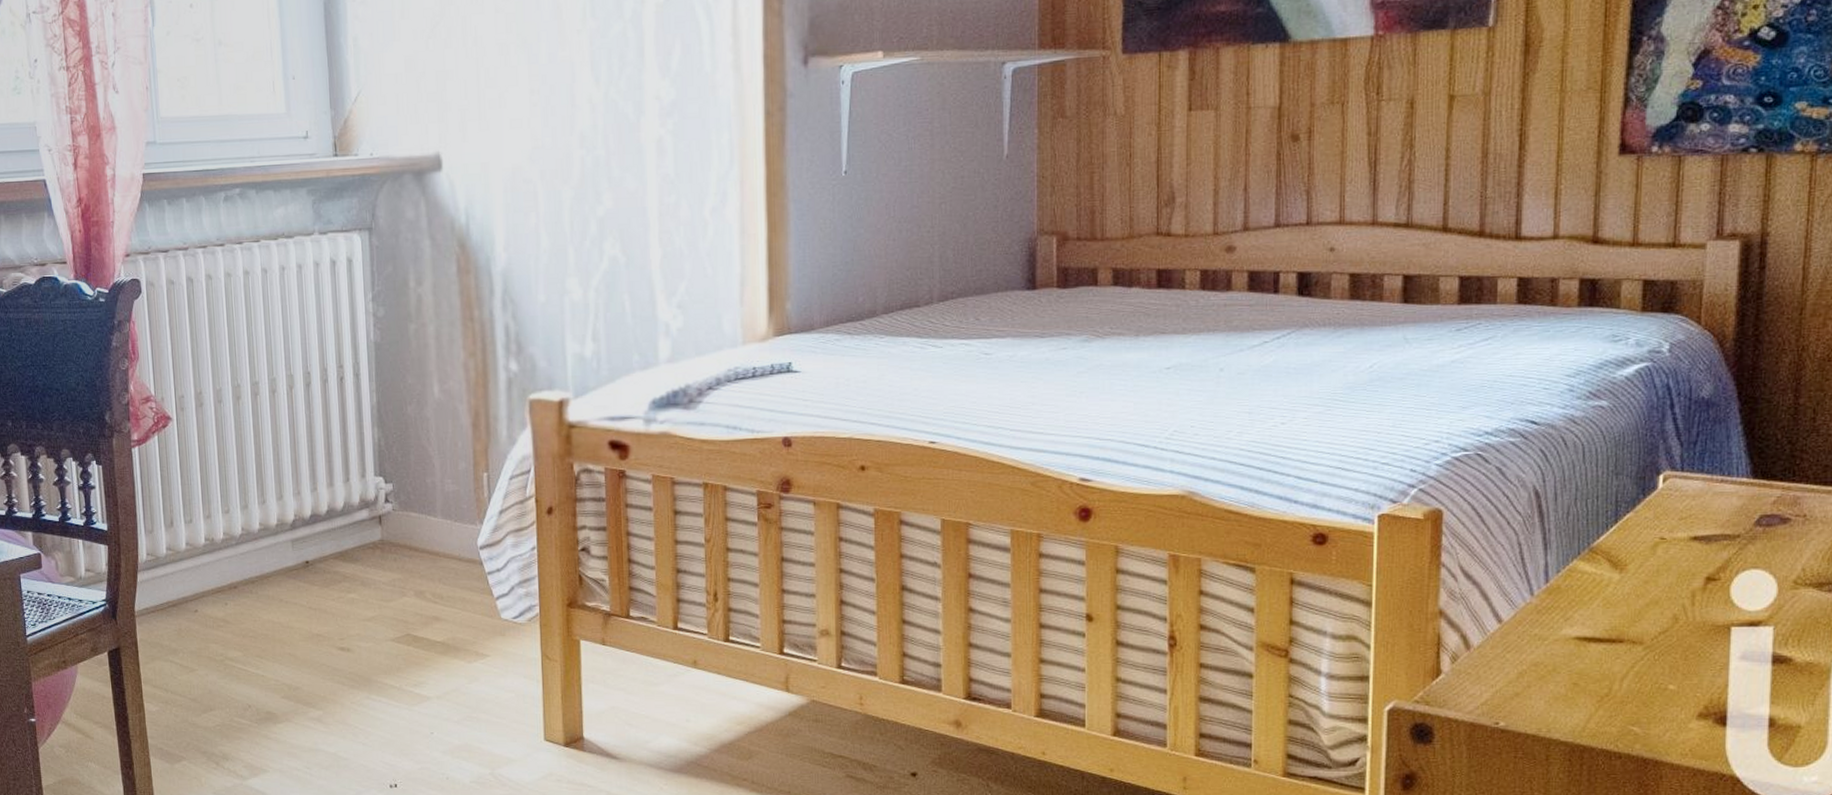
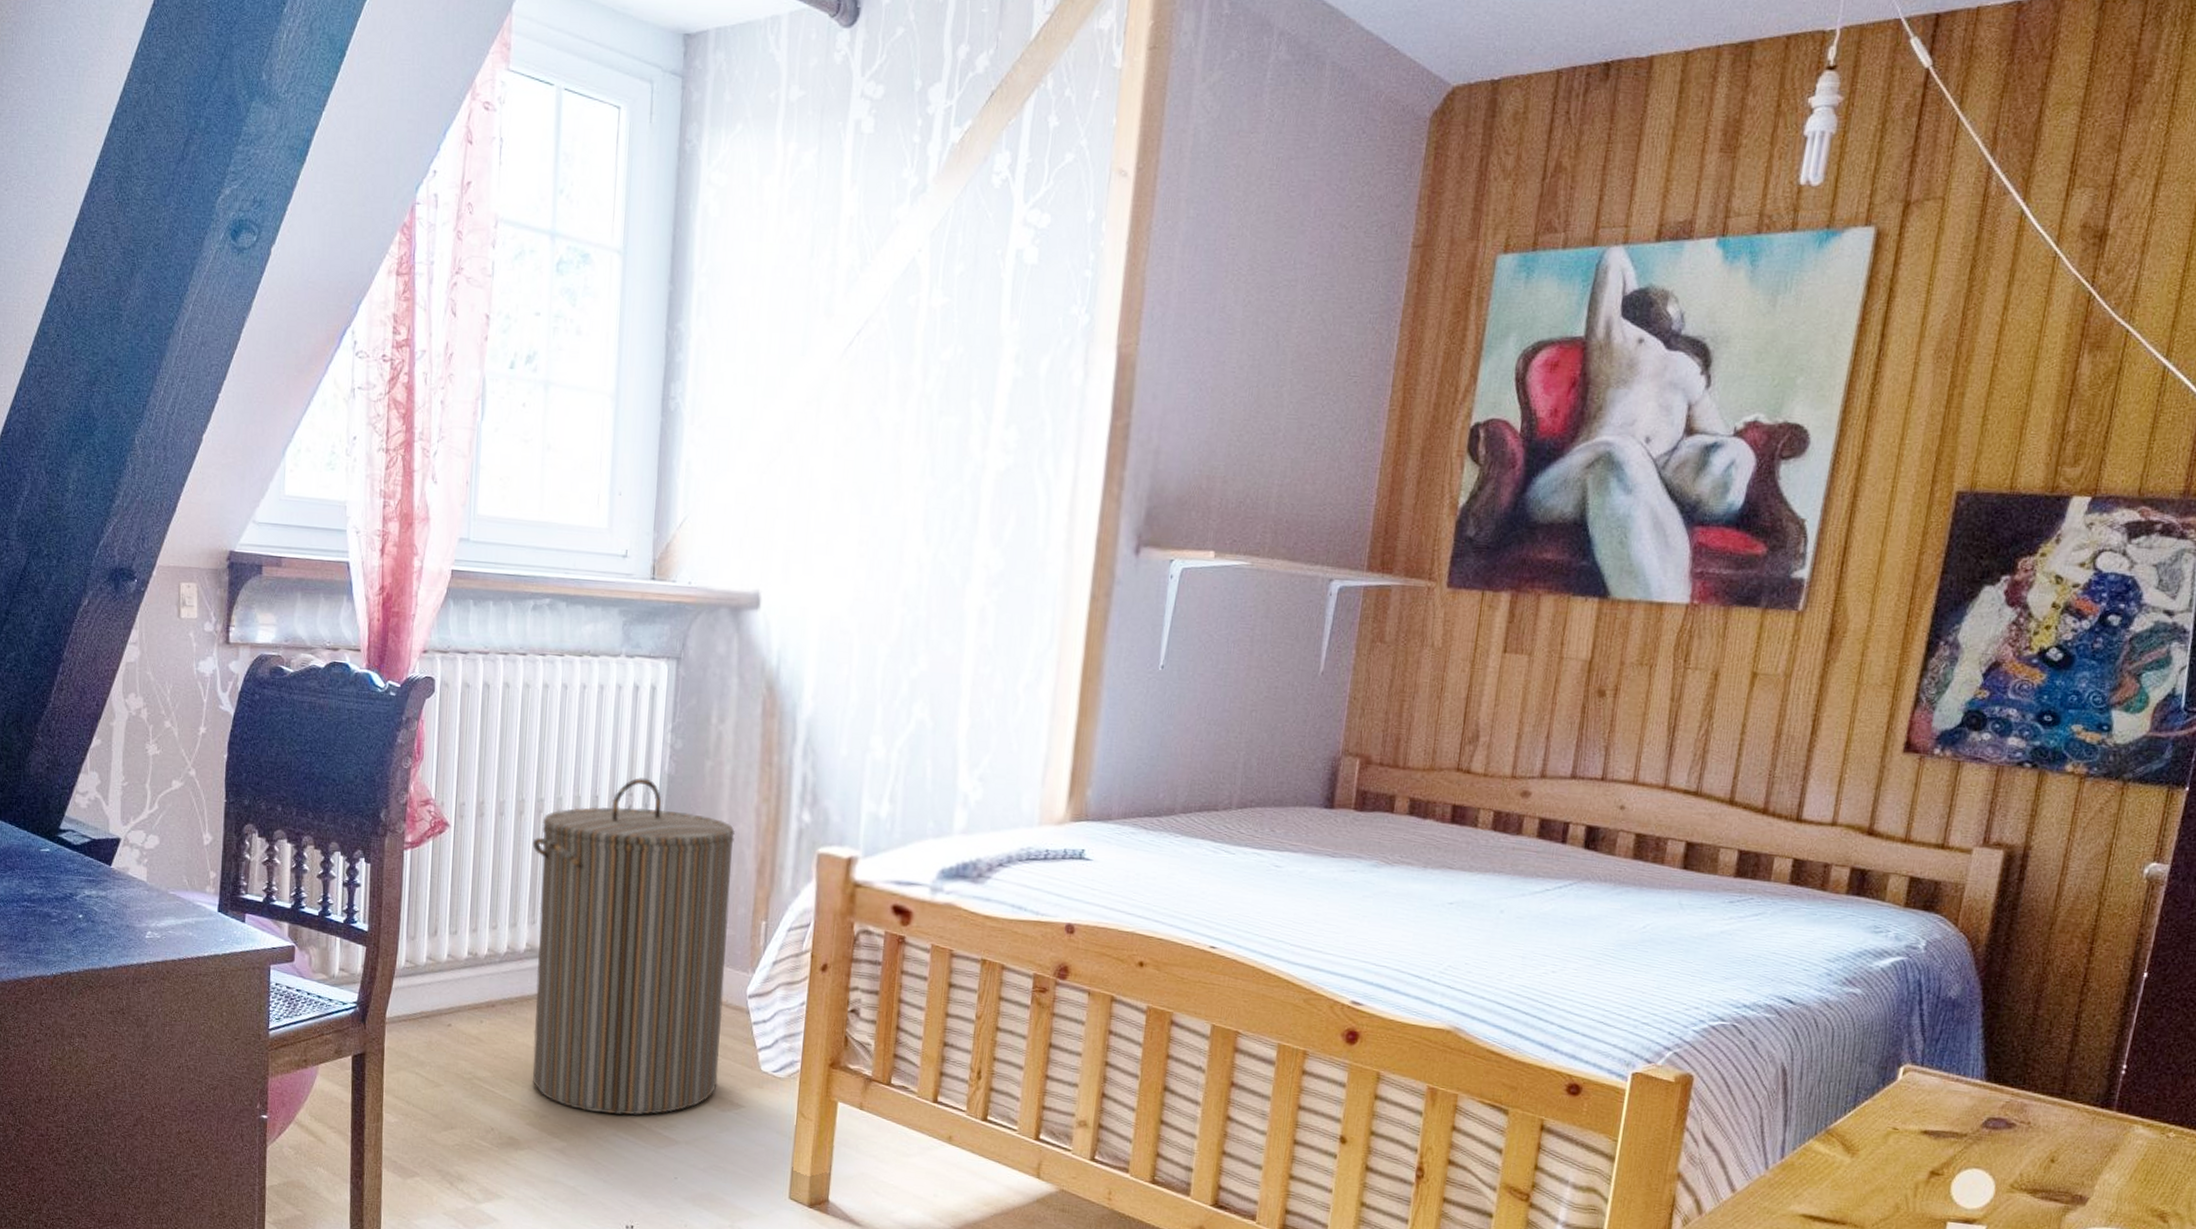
laundry hamper: none [253,349,460,679] -> present [532,777,735,1116]

